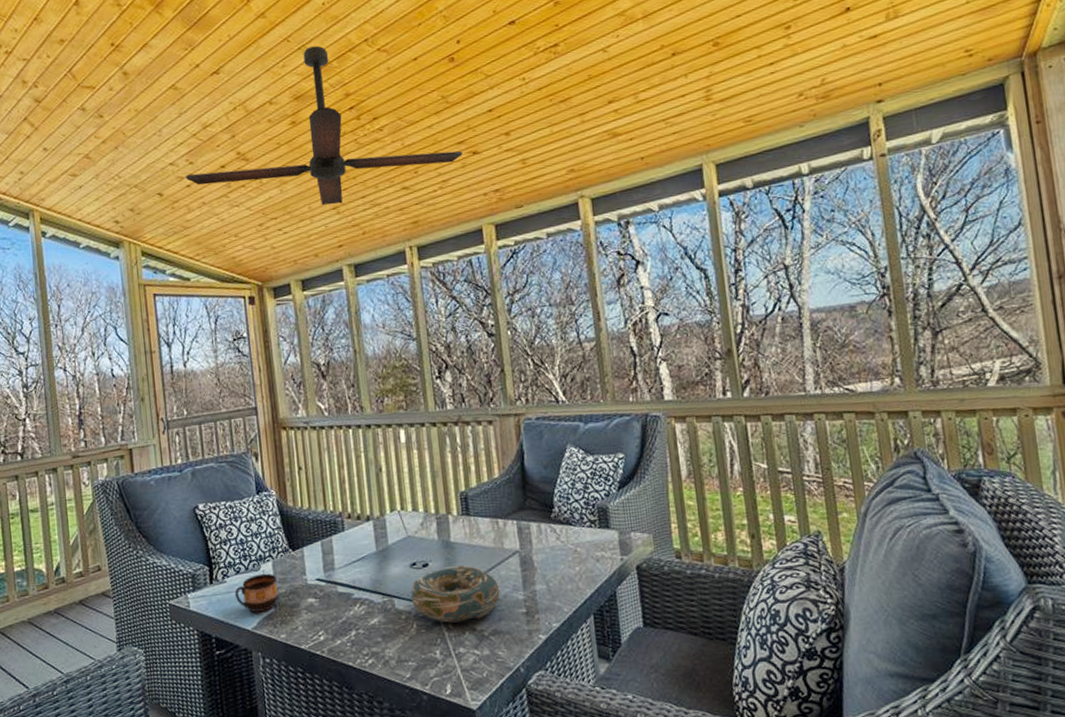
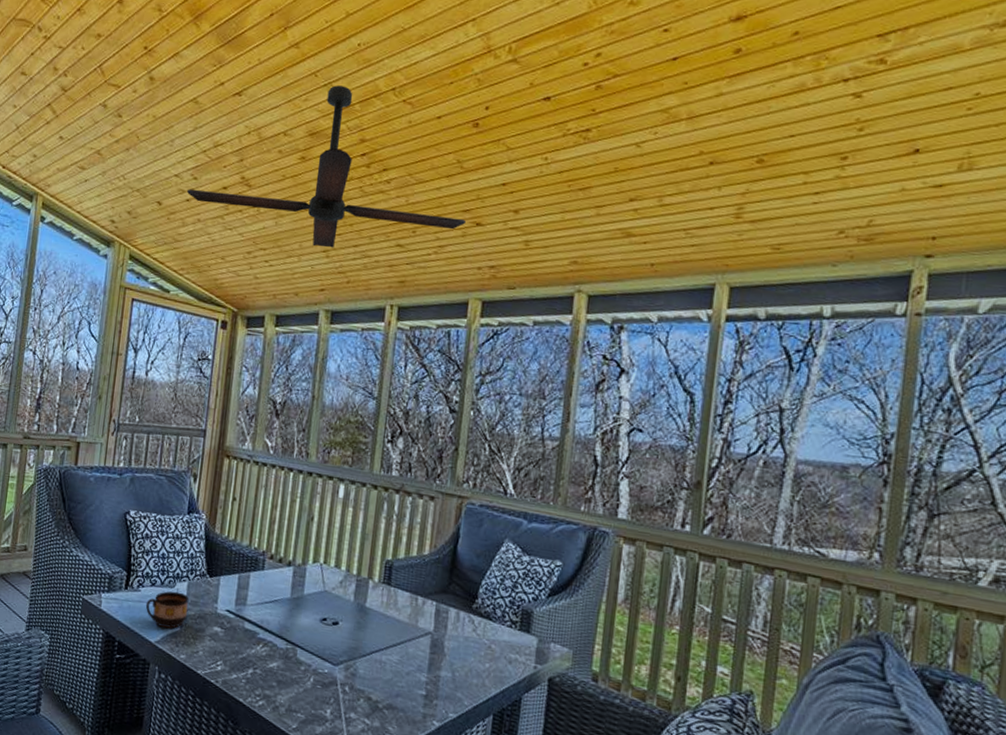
decorative bowl: present [411,565,502,623] -> none [314,630,406,690]

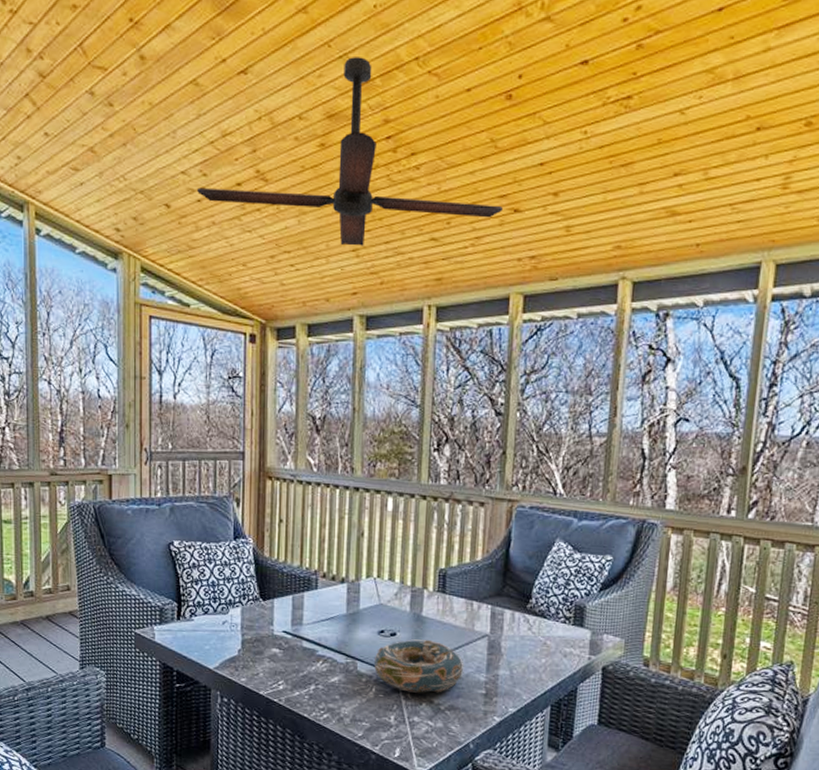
cup: present [145,591,189,628] -> none [200,617,244,654]
decorative bowl: none [314,630,406,690] -> present [374,639,464,693]

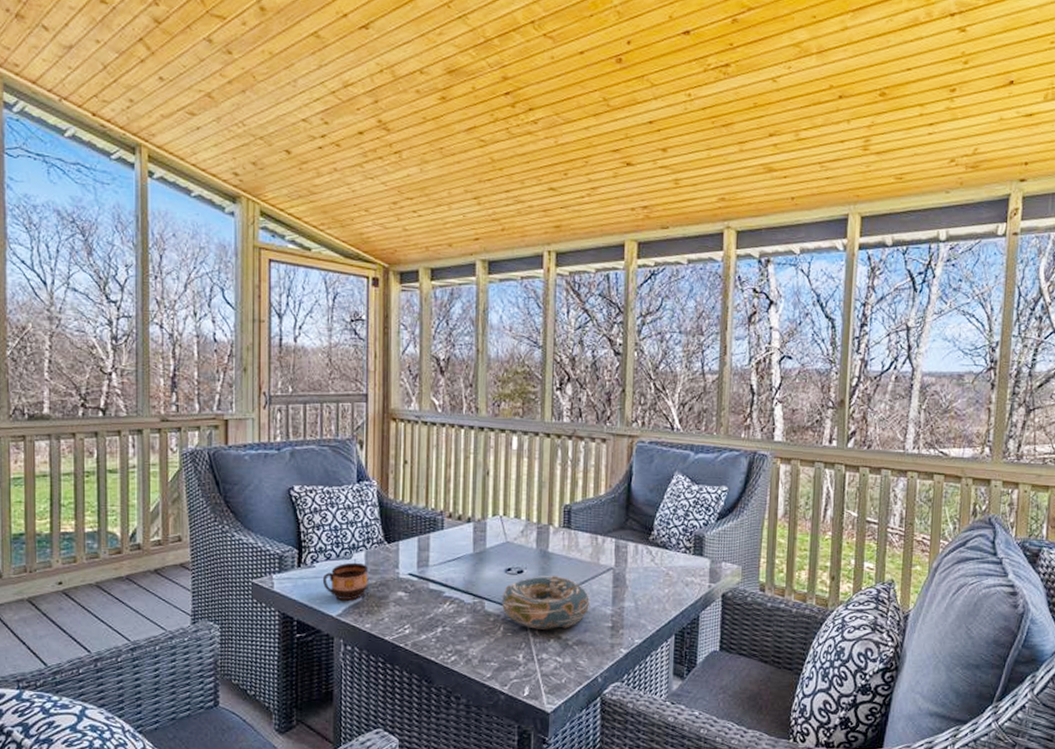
ceiling fan: present [197,57,503,246] -> none [319,18,616,194]
cup: none [200,617,244,654] -> present [322,562,369,600]

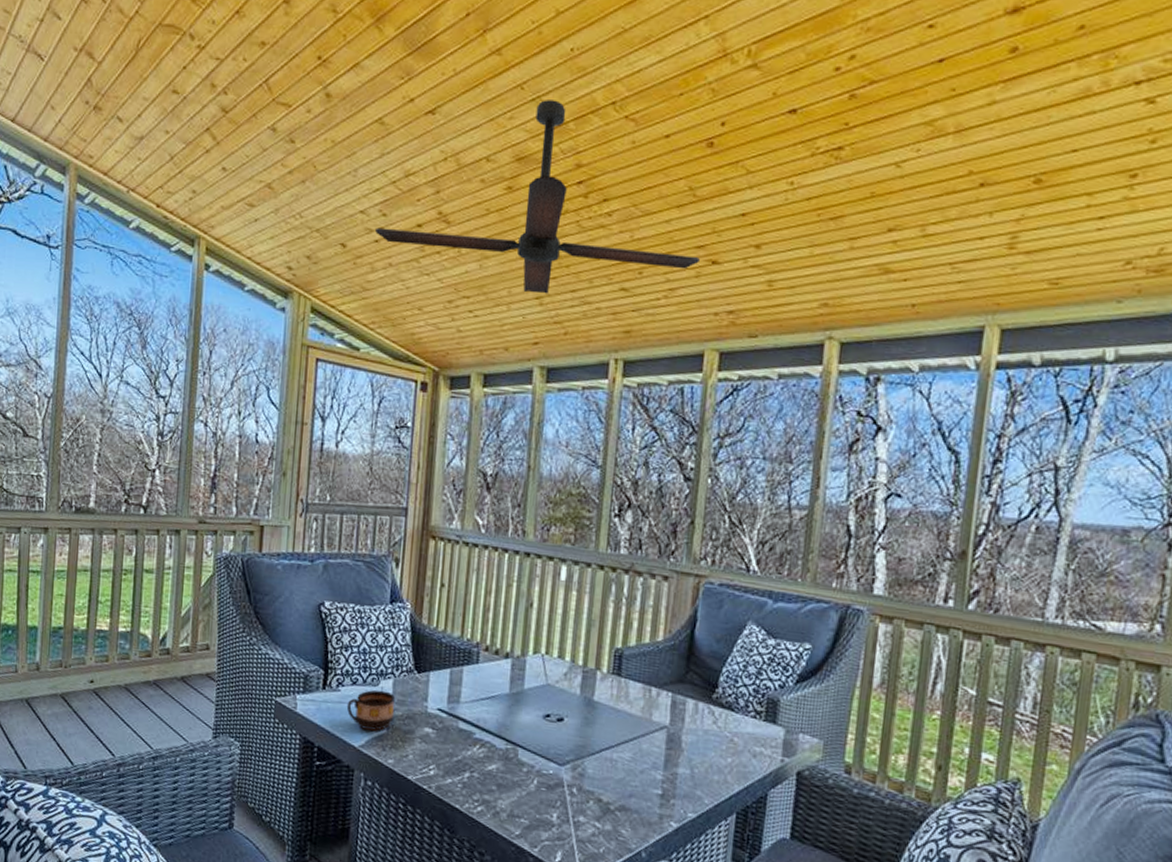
ceiling fan: none [319,18,616,194] -> present [375,100,700,294]
decorative bowl: present [502,576,591,629] -> none [537,726,639,790]

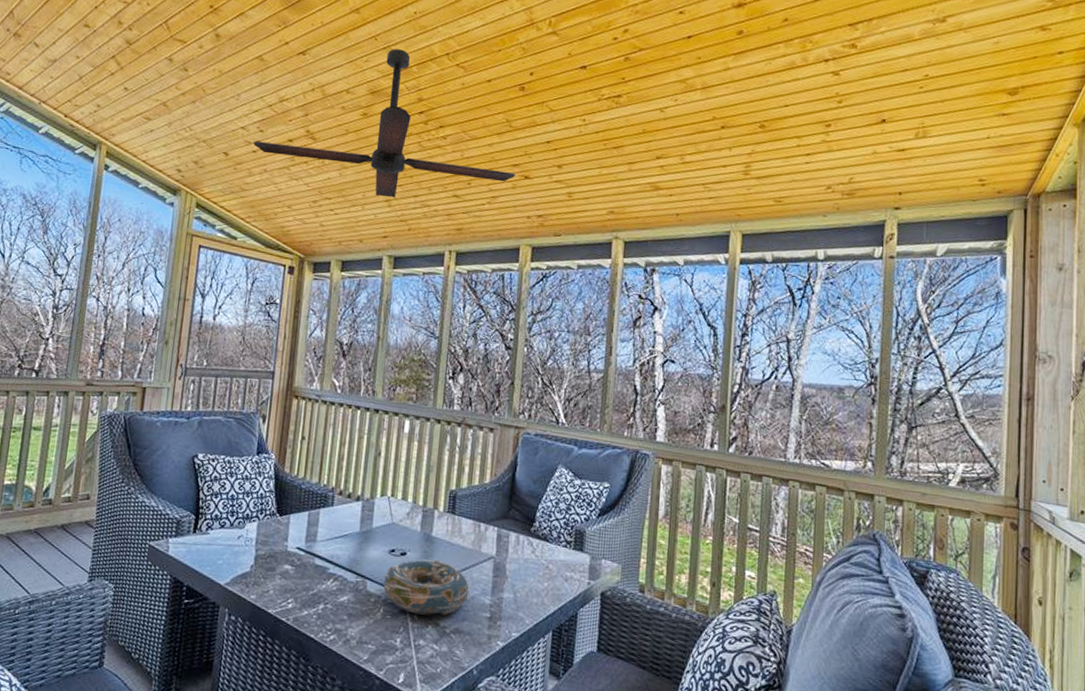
cup: present [346,689,395,731] -> none [214,532,259,569]
decorative bowl: none [537,726,639,790] -> present [383,559,471,616]

